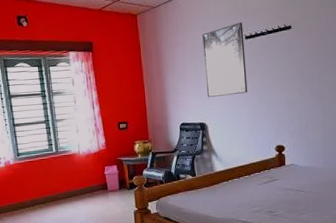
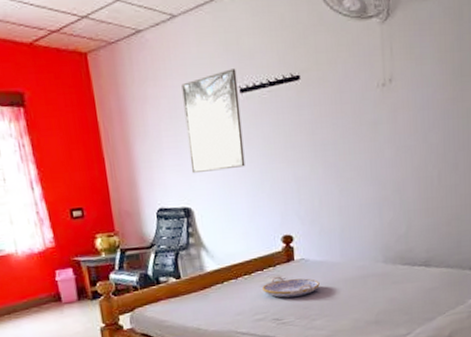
serving tray: none [259,177,306,195] -> present [262,276,320,298]

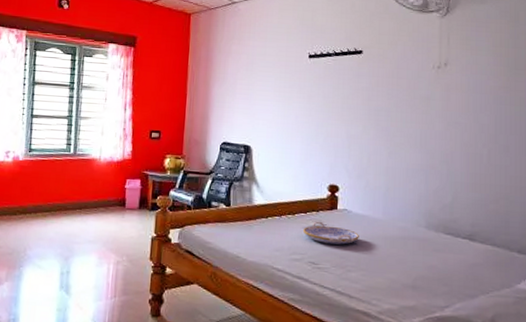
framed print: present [181,68,246,174] -> none [256,38,308,119]

